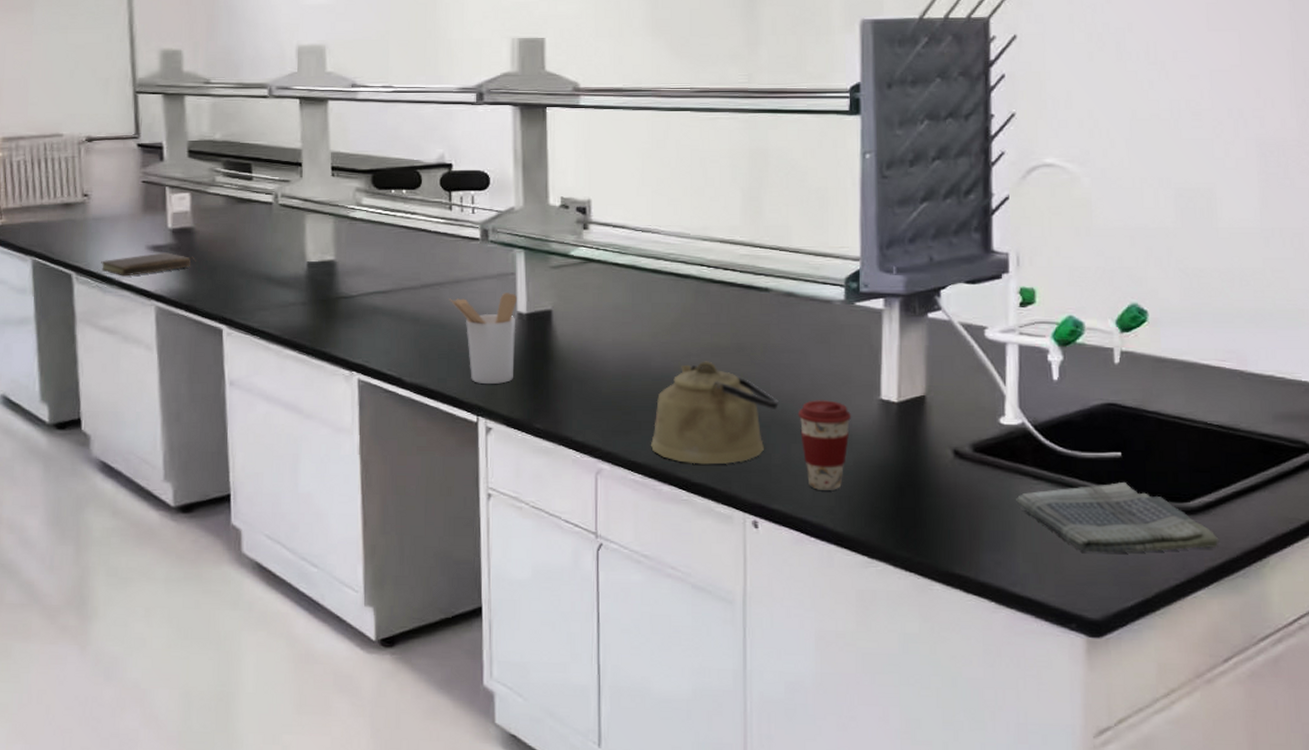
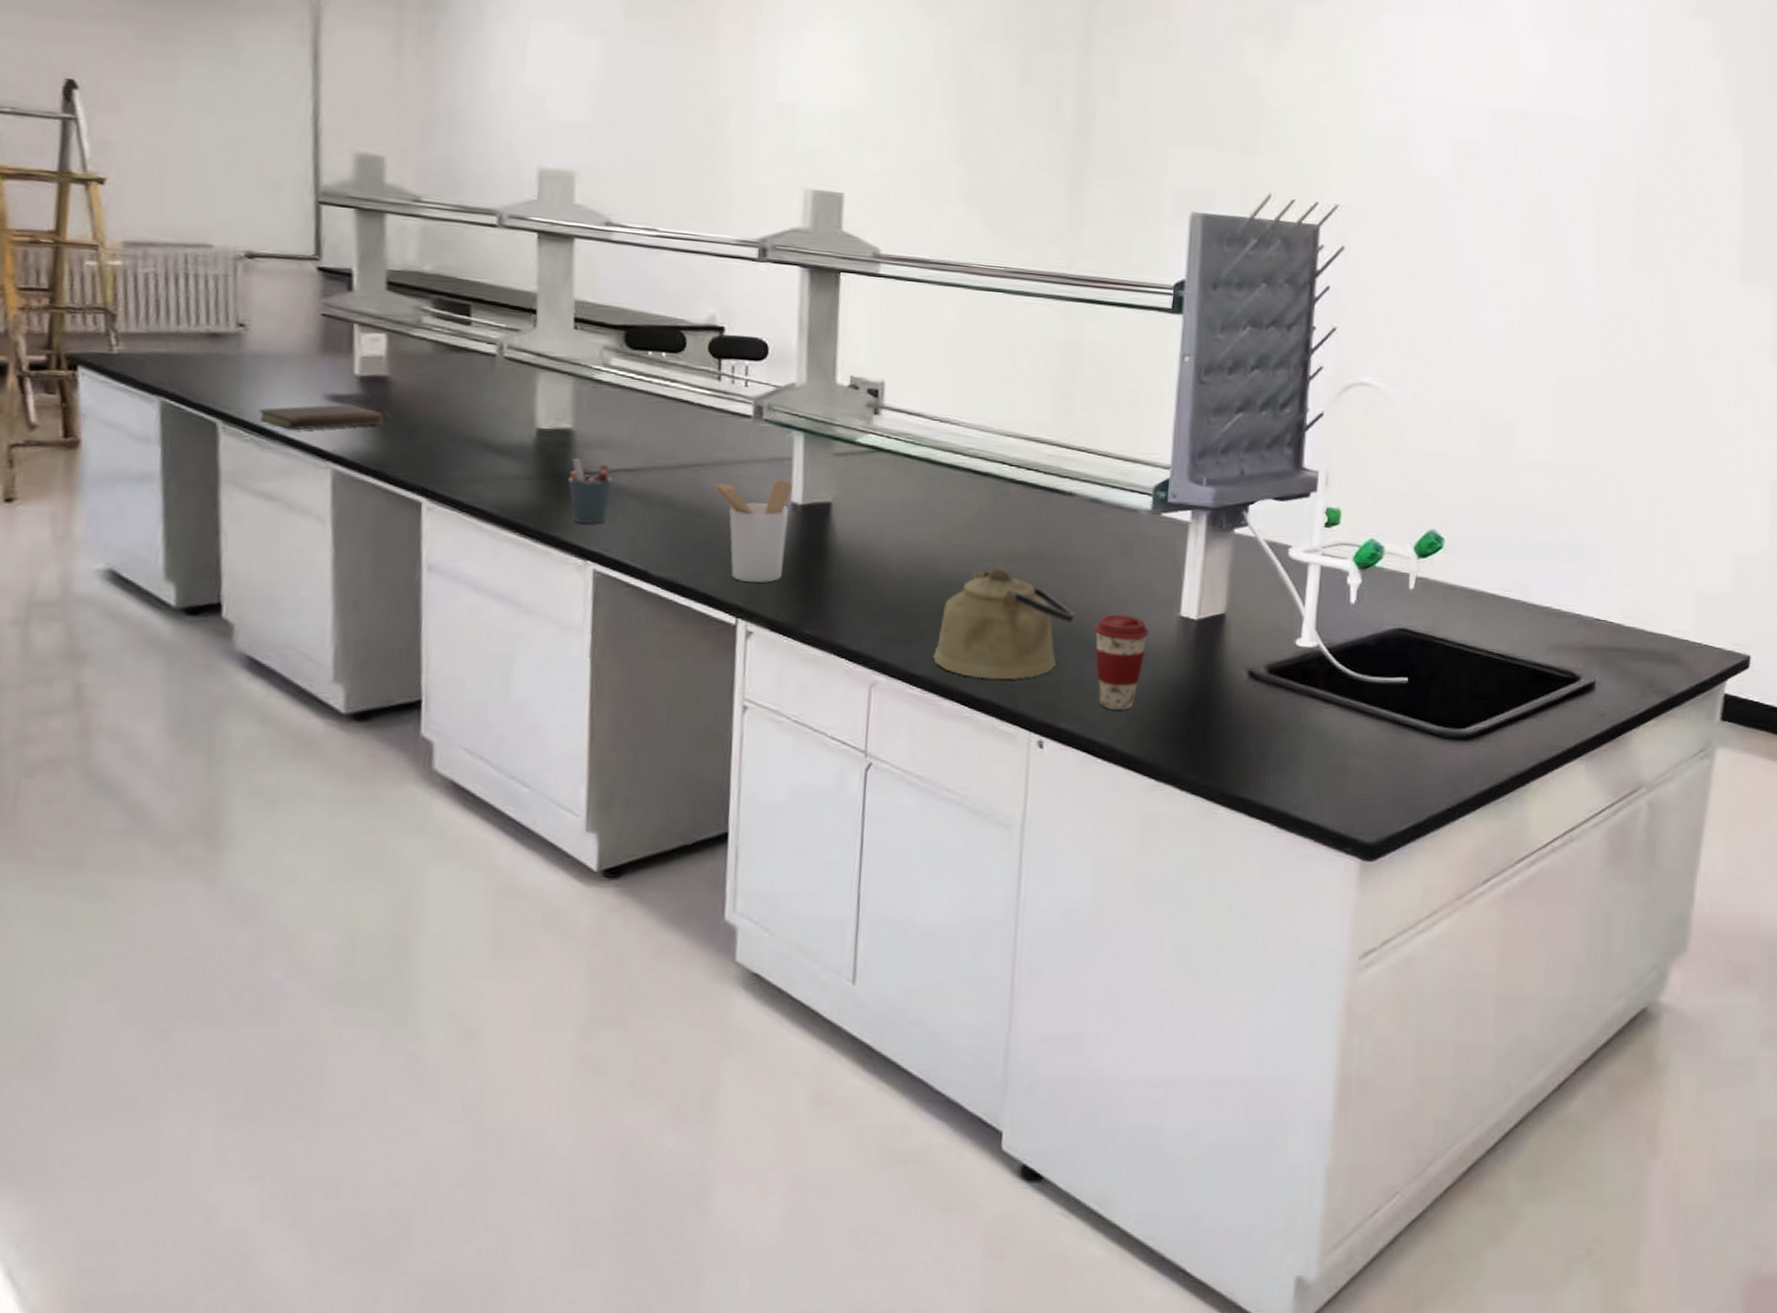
pen holder: none [334,284,369,340] -> present [568,457,613,525]
dish towel: present [1016,482,1219,553] -> none [1305,708,1489,778]

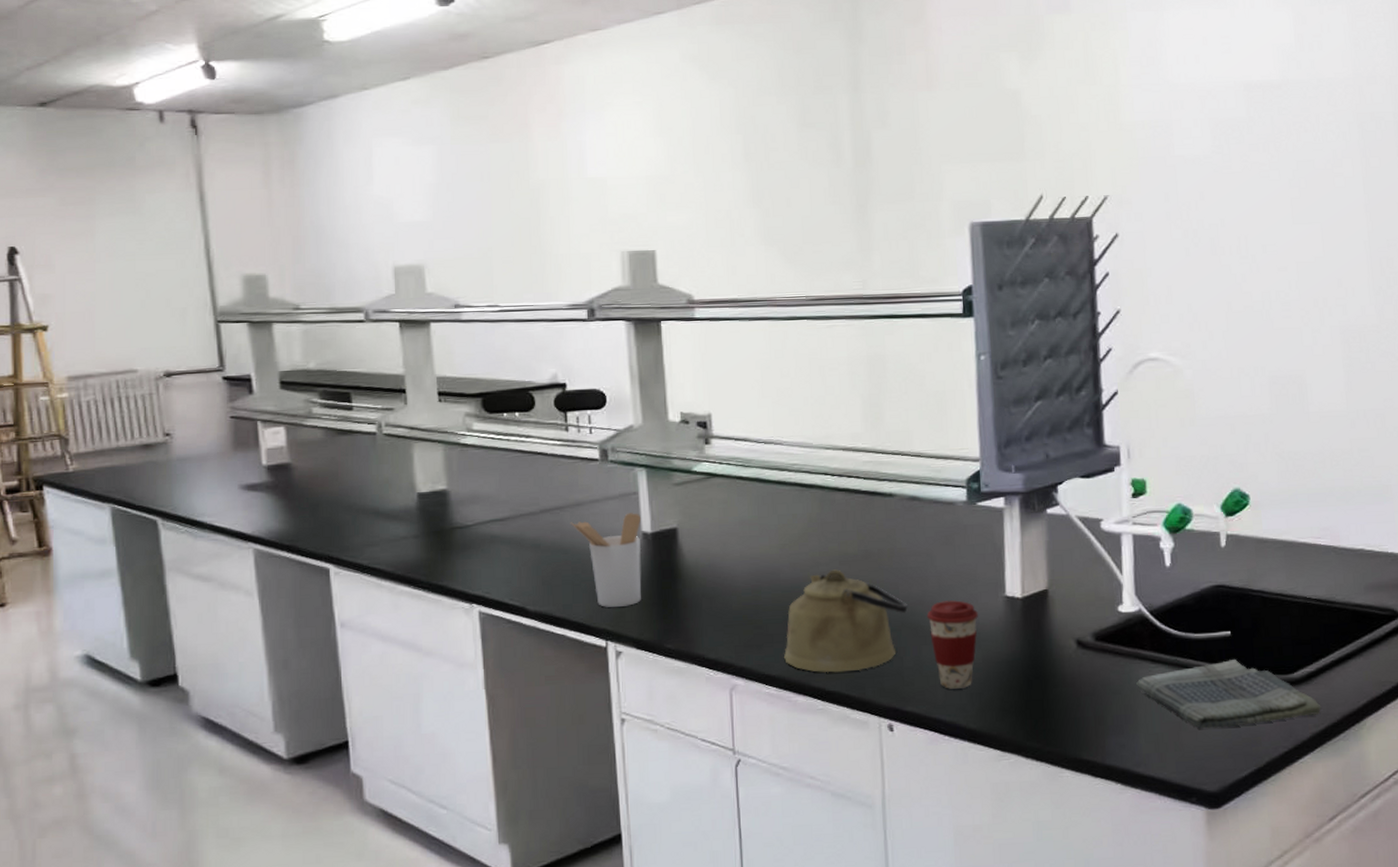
book: present [259,404,392,431] -> none [189,491,297,520]
pen holder: present [568,457,613,525] -> none [449,514,487,572]
dish towel: none [1305,708,1489,778] -> present [1136,660,1321,729]

